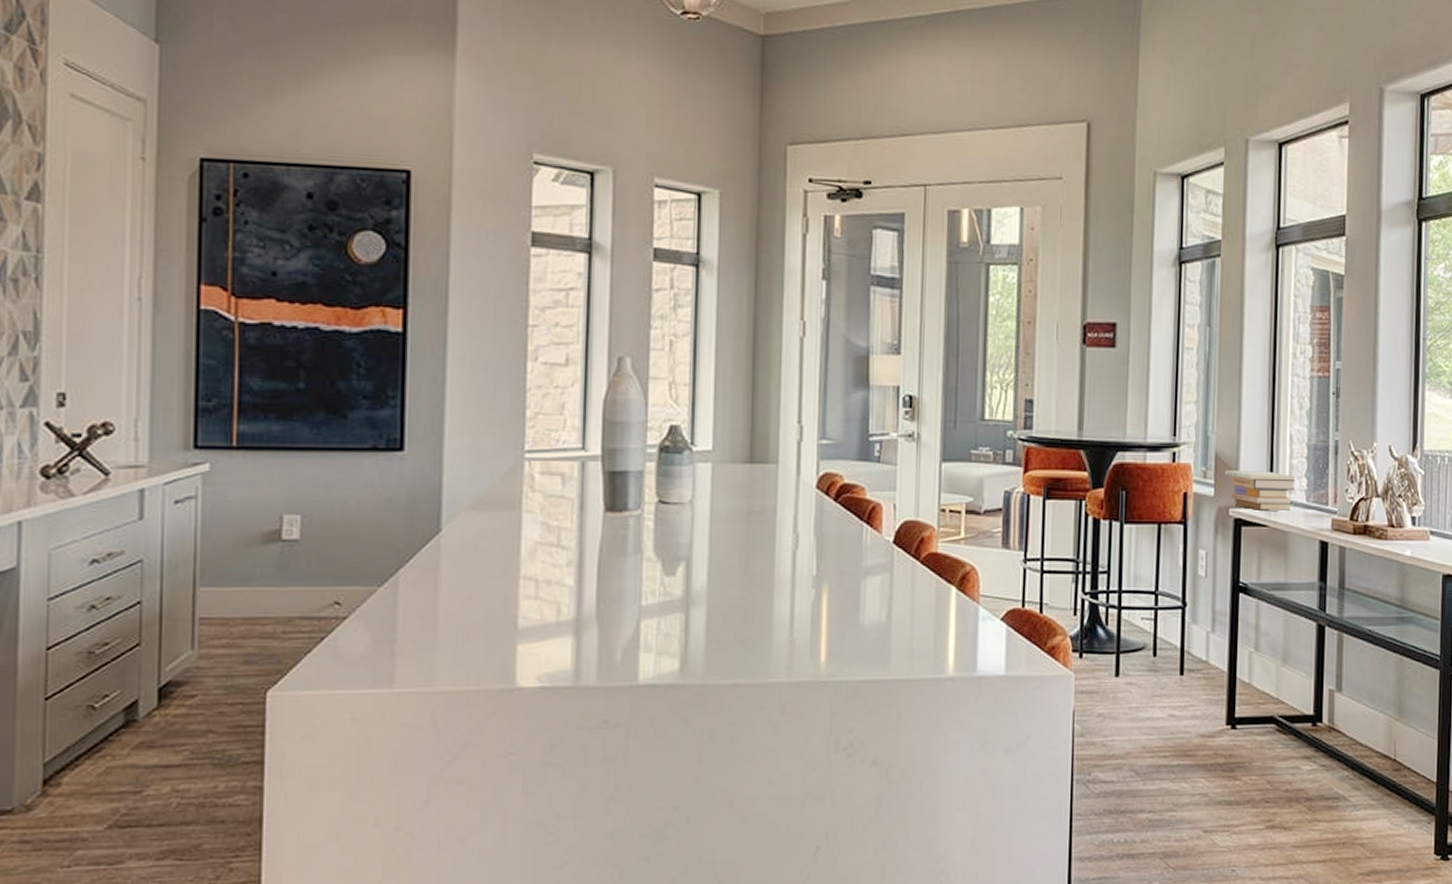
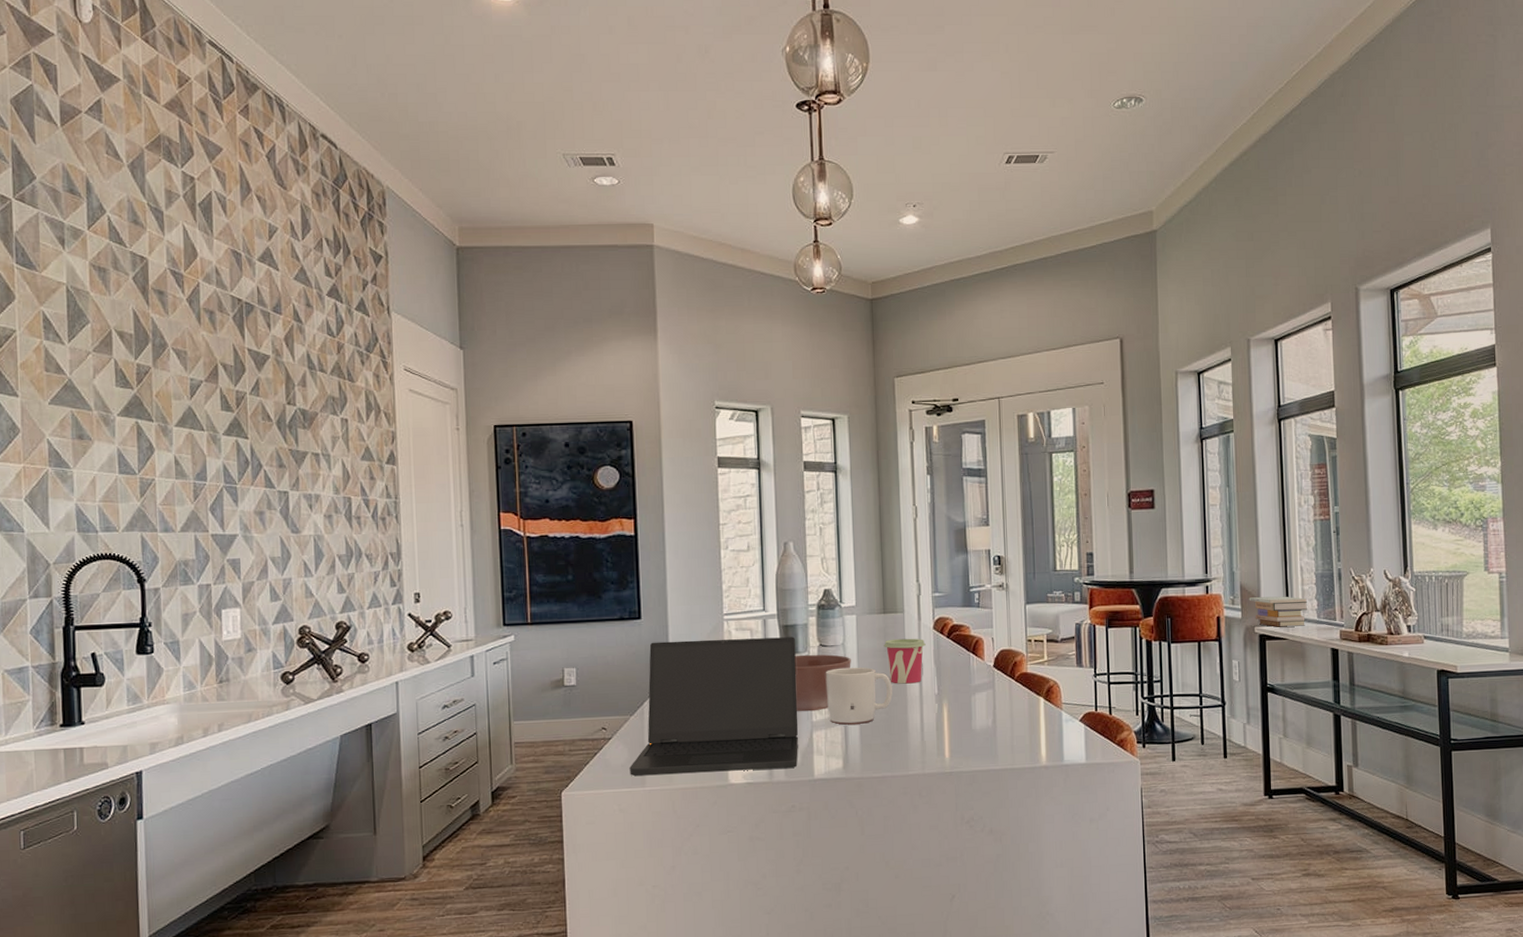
laptop: none [371,484,624,673] -> present [629,637,799,776]
bowl: none [620,513,701,590] -> present [795,654,851,711]
mug: none [663,534,755,612] -> present [825,667,893,725]
cup: none [747,498,805,560] -> present [884,638,926,684]

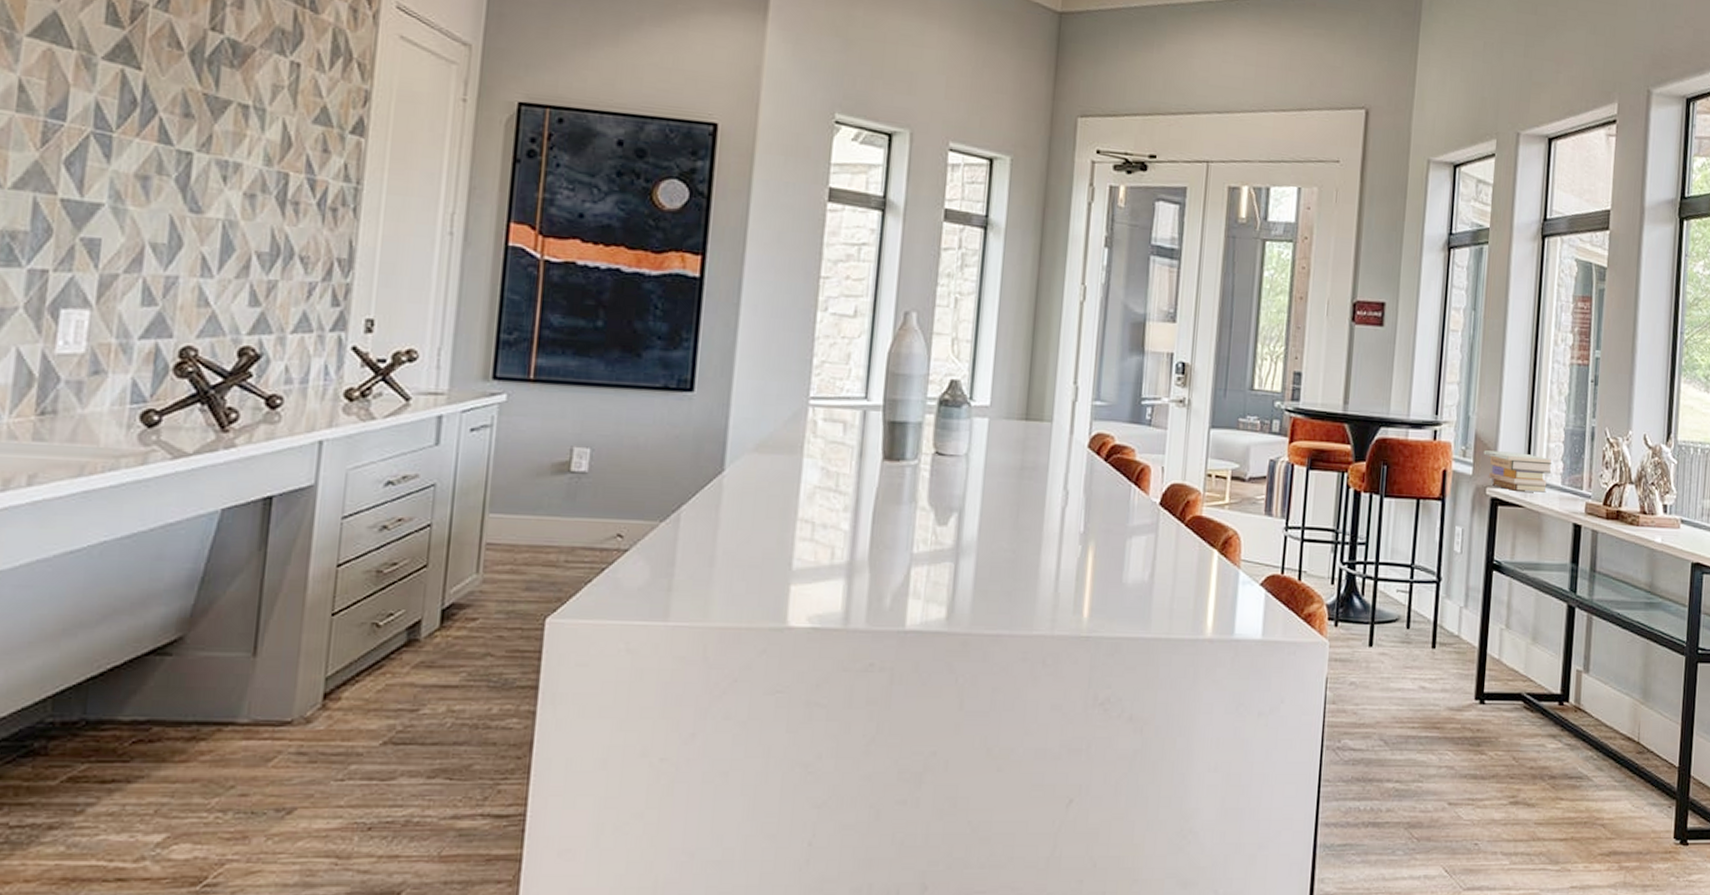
laptop: present [629,637,799,776] -> none [648,424,903,613]
bowl: present [795,654,851,711] -> none [893,462,975,539]
mug: present [825,667,893,725] -> none [934,485,1025,563]
cup: present [884,638,926,684] -> none [1020,454,1076,516]

